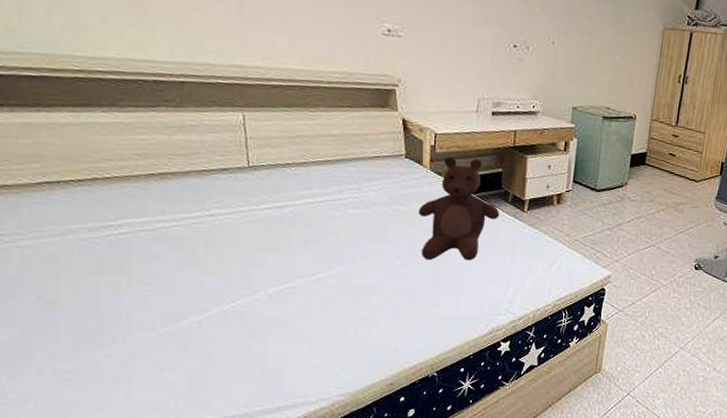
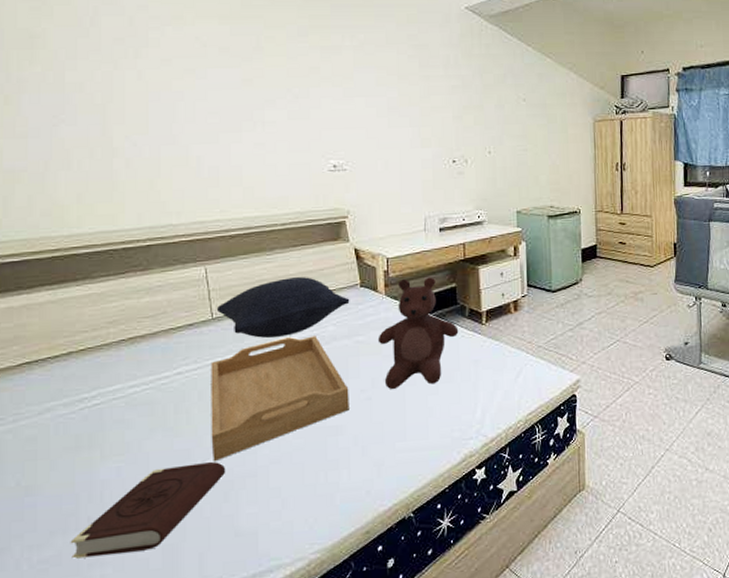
book: none [94,302,256,374] -> present [70,461,226,559]
serving tray: none [242,196,385,302] -> present [211,336,349,461]
pillow: none [253,137,393,195] -> present [216,277,350,338]

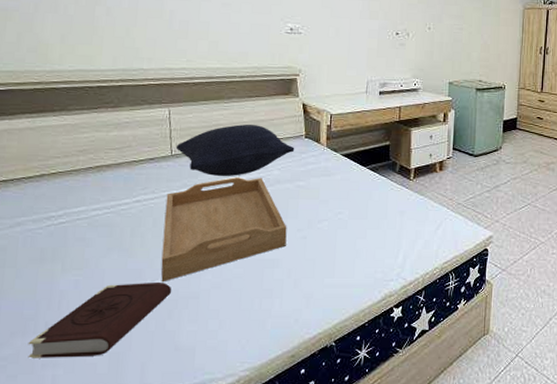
teddy bear: present [377,277,459,389] -> none [316,134,389,230]

